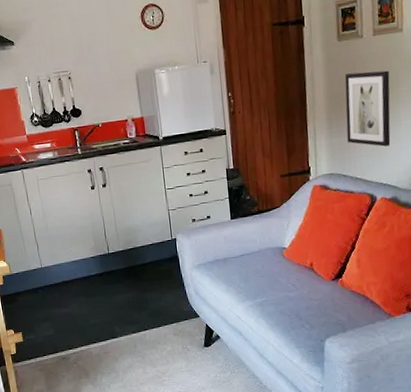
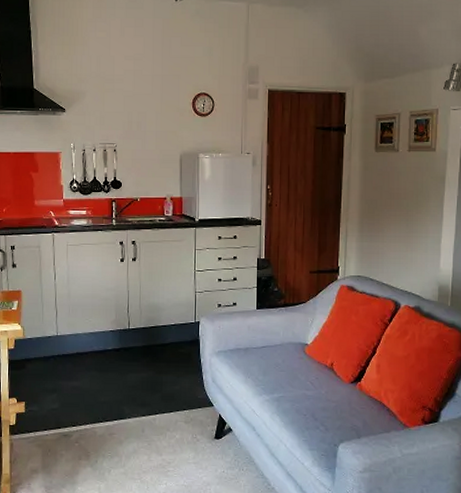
wall art: present [344,70,391,147] -> none [377,183,421,256]

